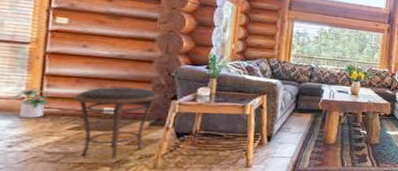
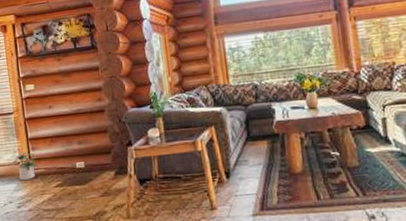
side table: present [74,86,159,159] -> none [52,138,116,212]

